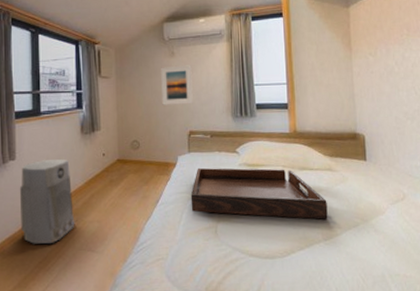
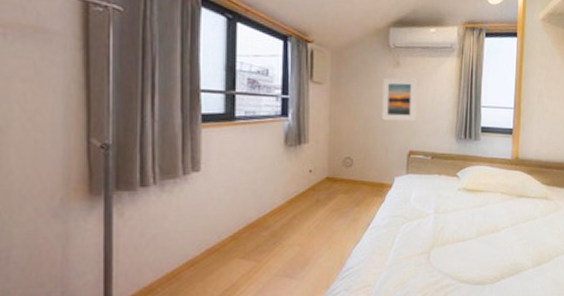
air purifier: present [19,159,75,244] -> none [203,174,272,269]
serving tray: present [190,167,328,220] -> none [404,190,540,247]

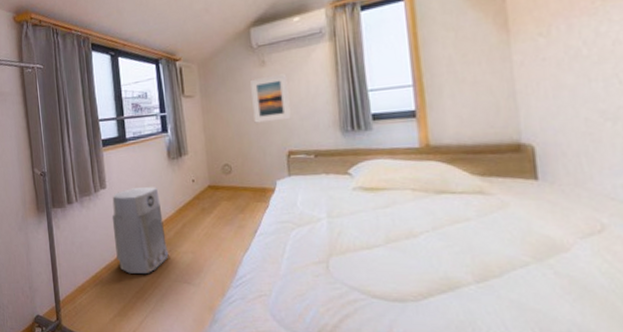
air purifier: none [203,174,272,269] -> present [112,187,169,274]

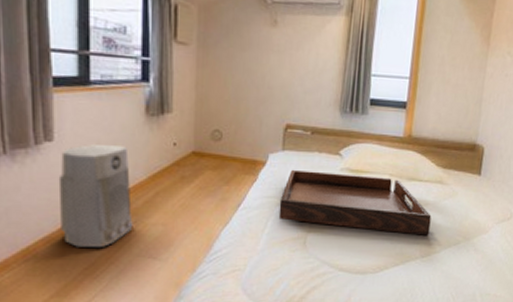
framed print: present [250,73,291,123] -> none [255,38,298,91]
serving tray: none [294,192,480,256] -> present [278,169,432,235]

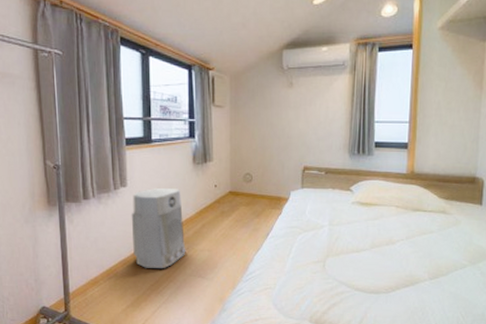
serving tray: present [278,169,432,235] -> none [301,203,437,260]

